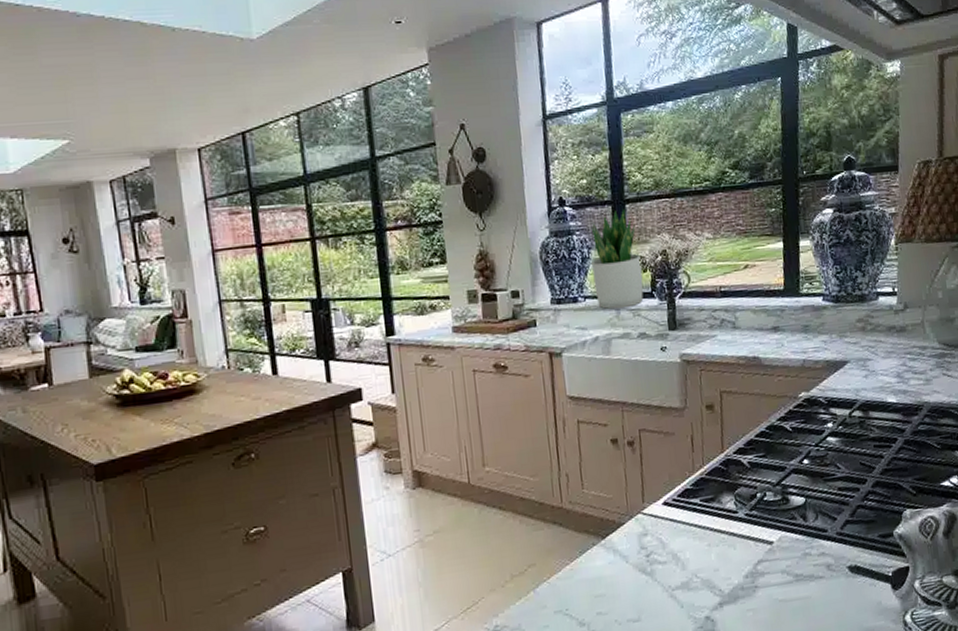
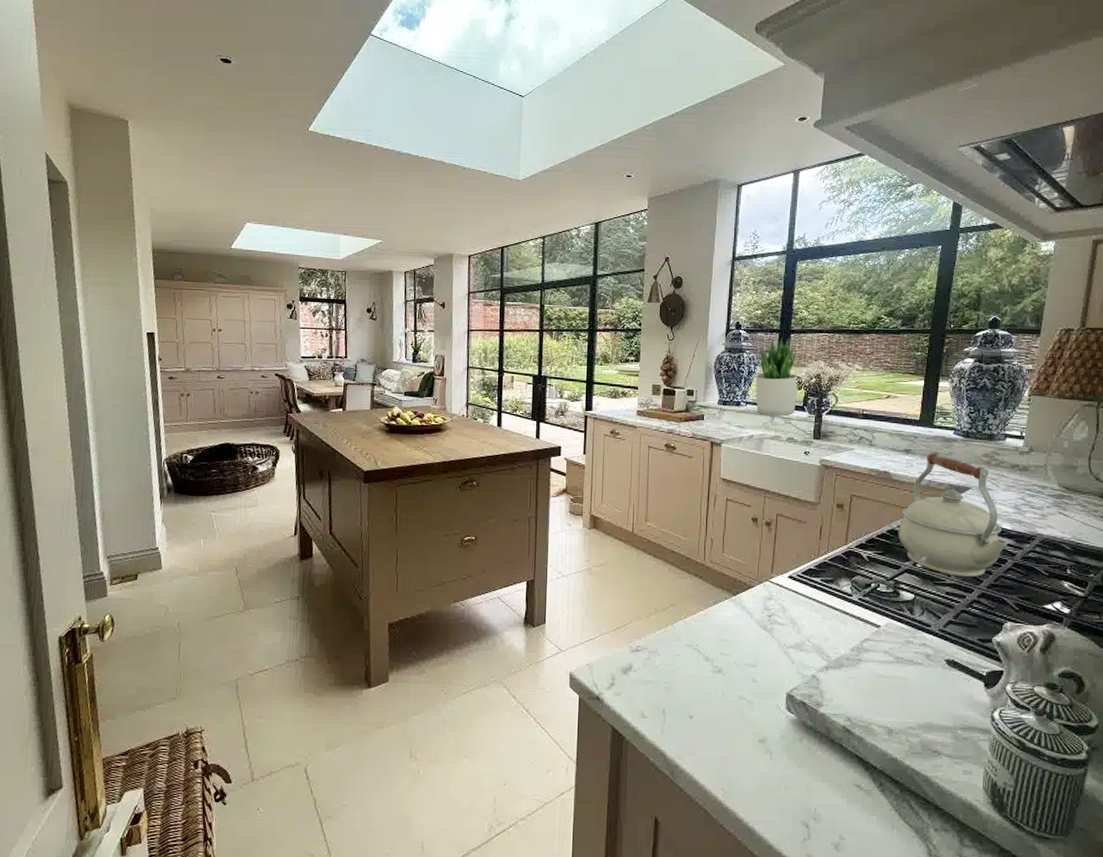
kettle: none [777,326,895,468] -> present [898,453,1008,578]

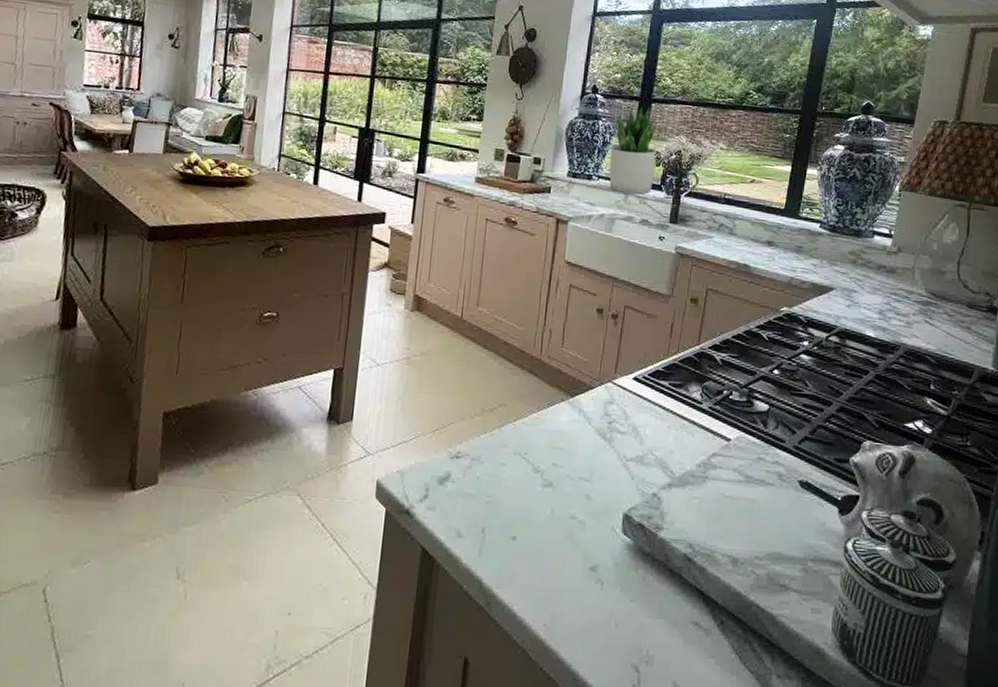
kettle: present [898,453,1008,578] -> none [755,246,870,389]

